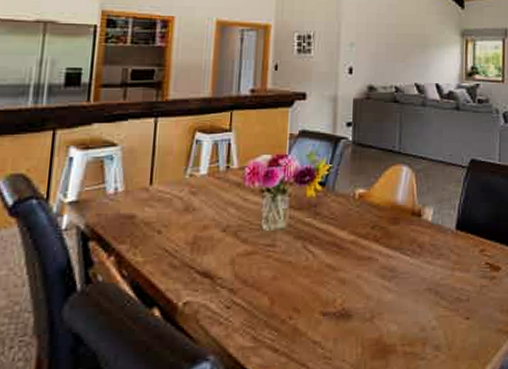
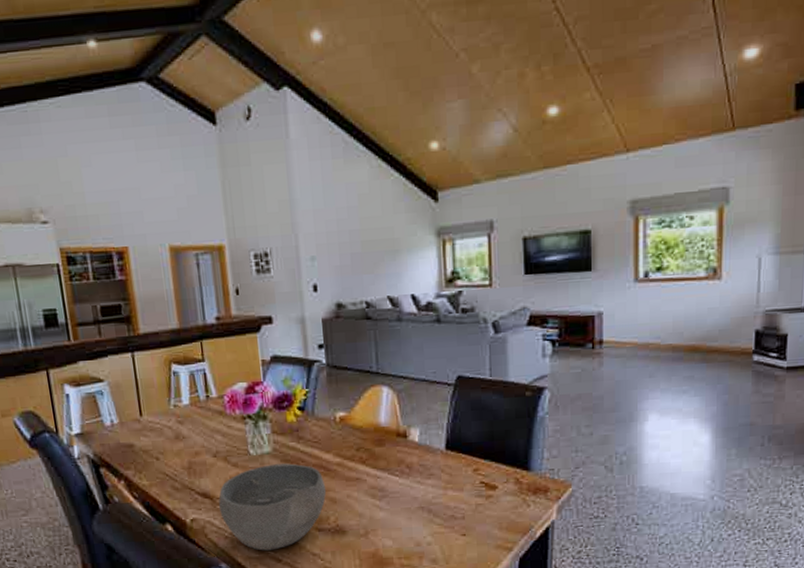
bowl: none [219,240,337,339] -> present [218,463,327,551]

